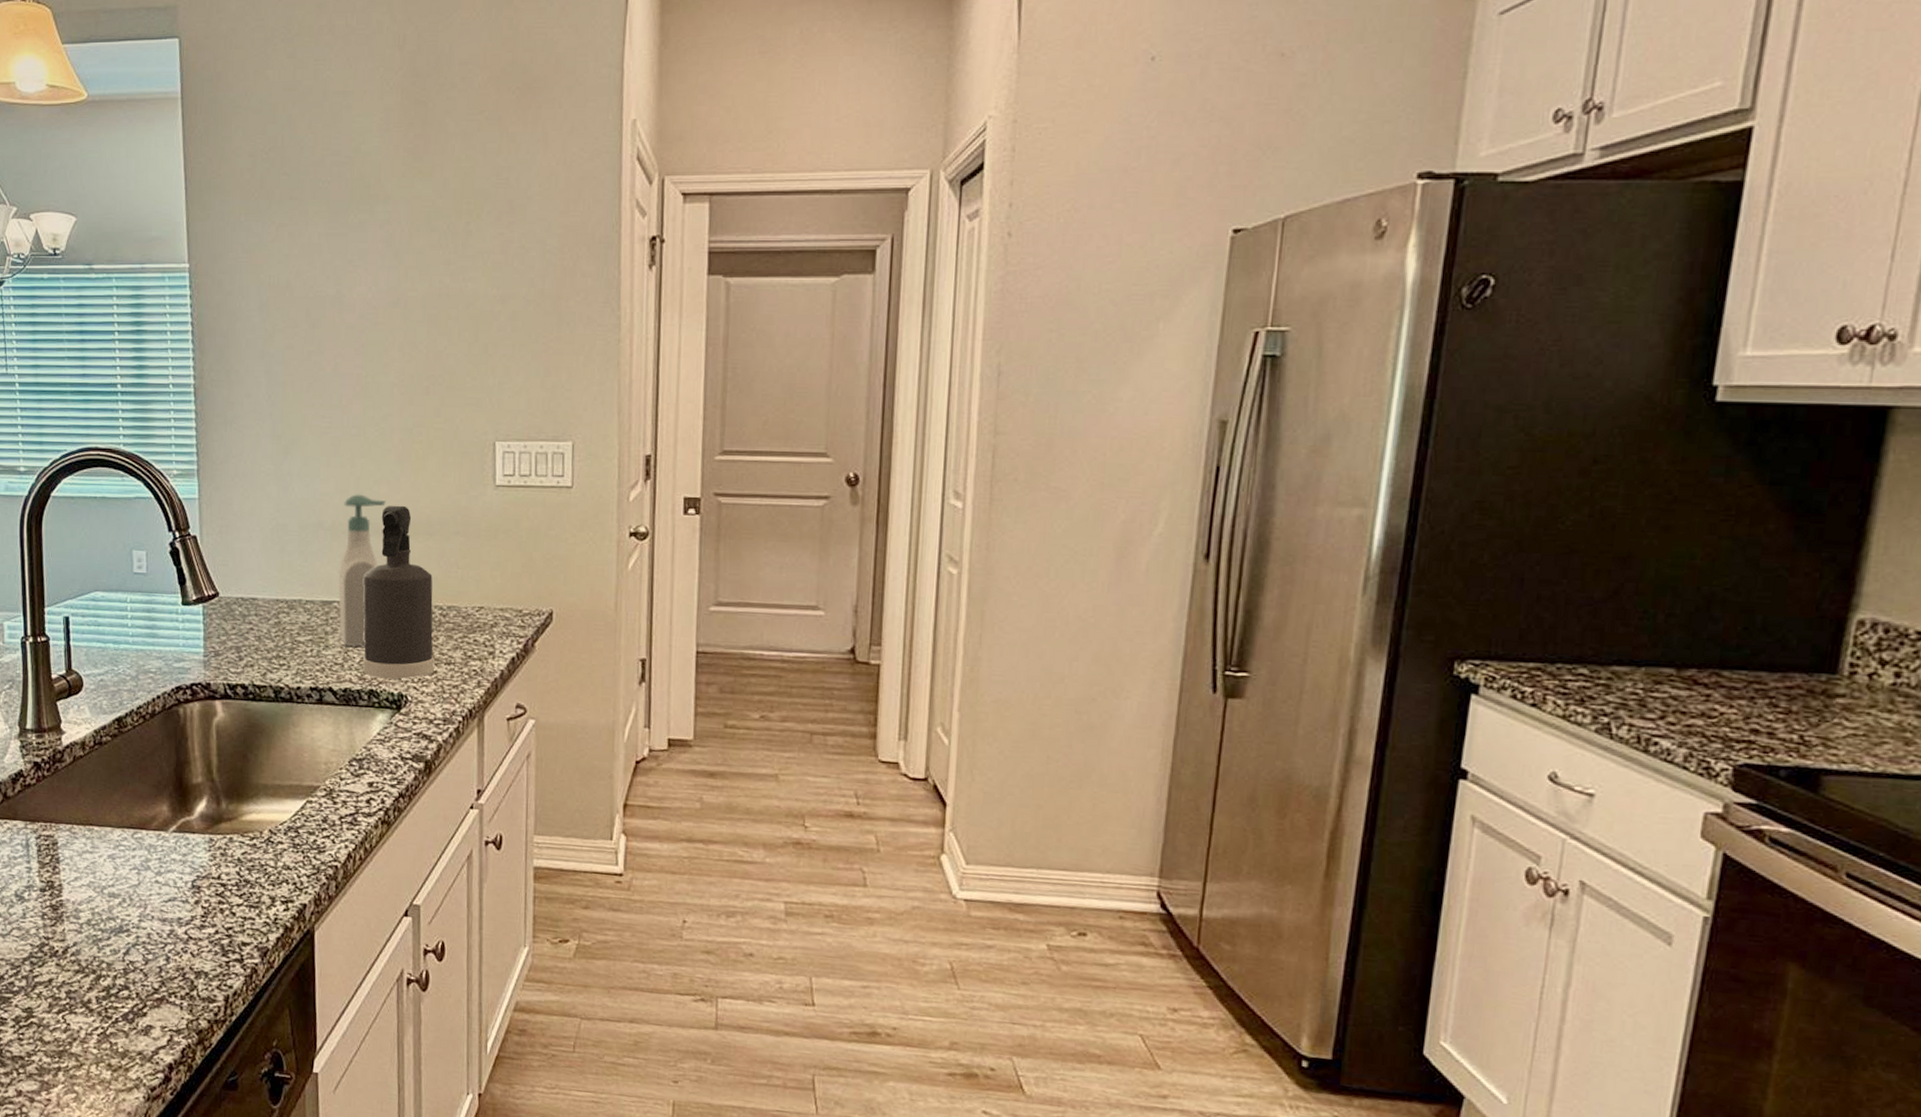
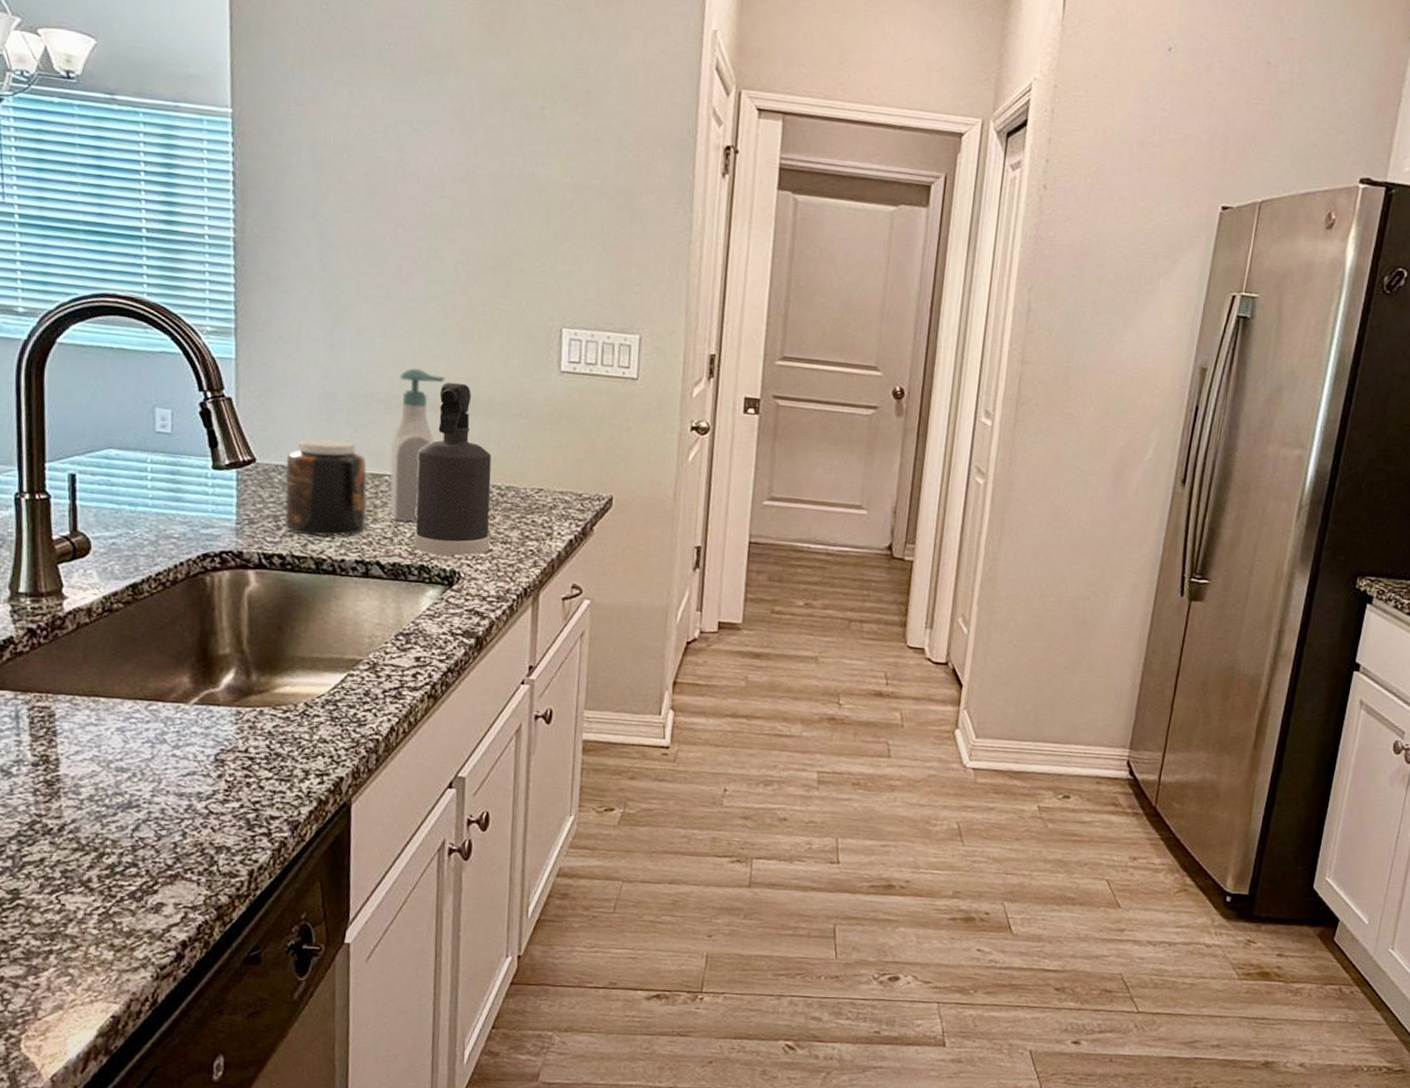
jar: none [245,569,318,665] -> present [285,438,367,537]

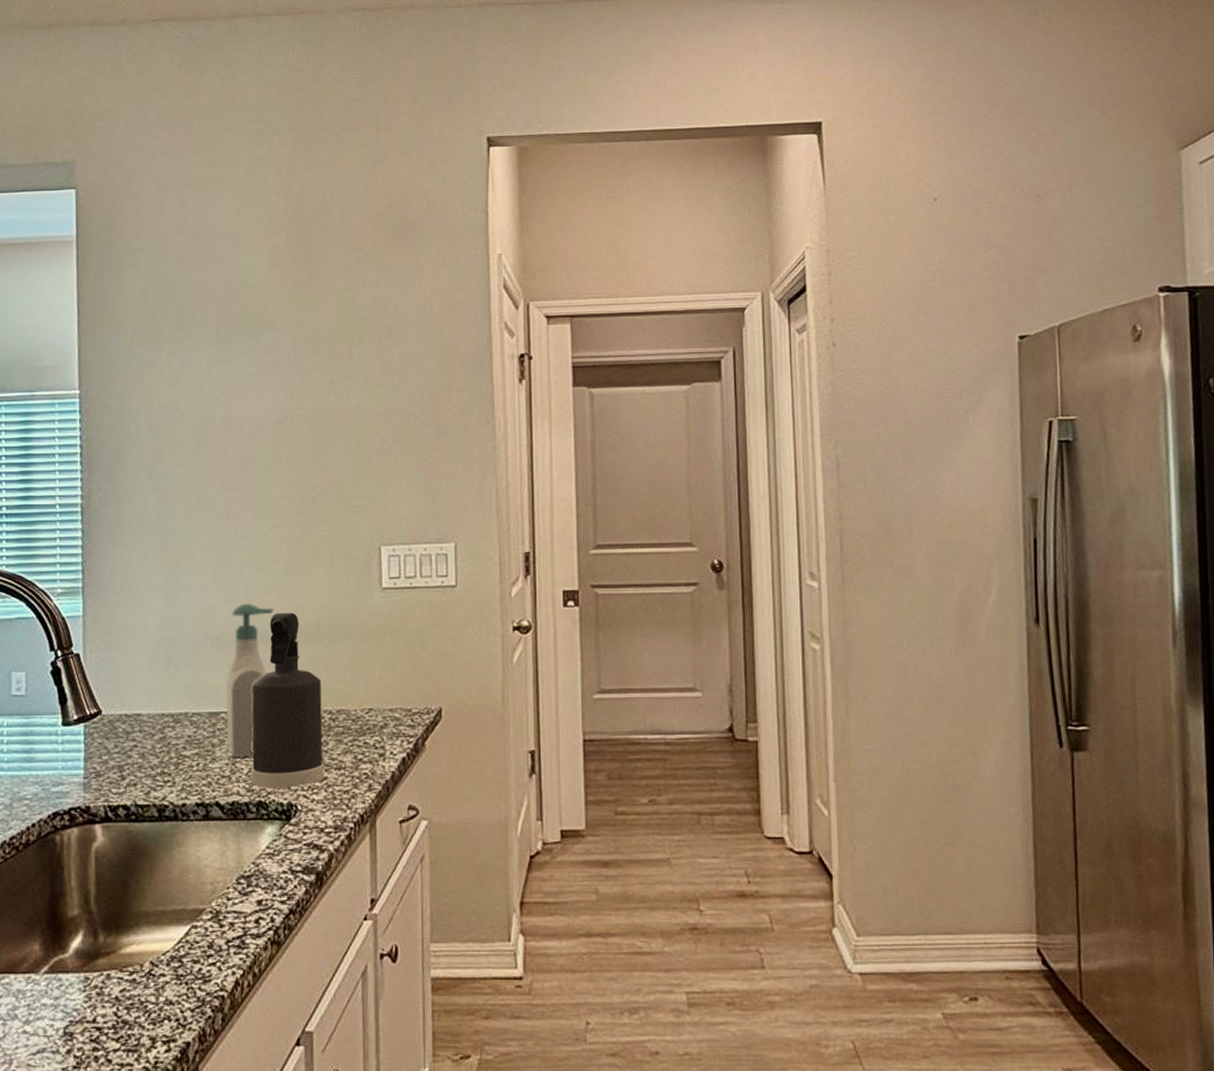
jar: present [285,438,367,537] -> none [129,682,205,781]

